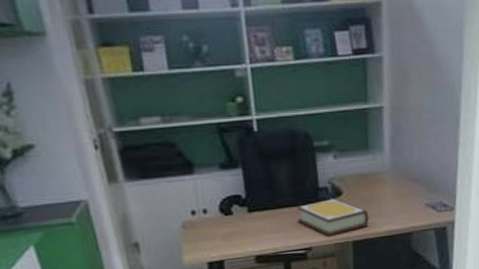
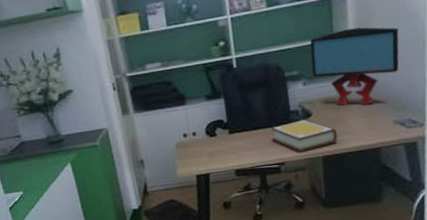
monitor: none [342,96,434,185] -> present [310,27,399,106]

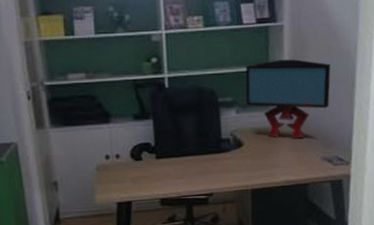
book: present [270,119,338,152] -> none [200,149,268,183]

